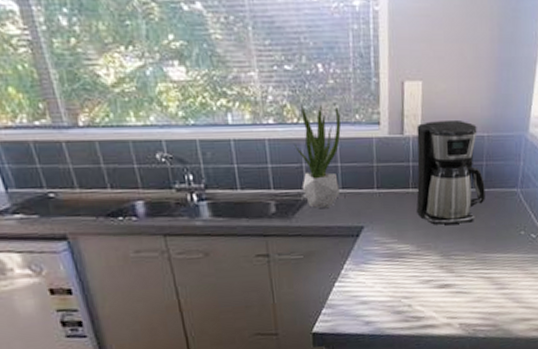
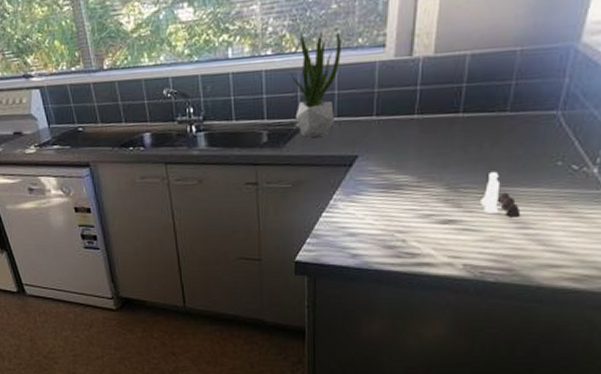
coffee maker: present [416,119,485,225] -> none [421,34,512,154]
salt and pepper shaker set: none [468,240,499,280] -> present [480,171,521,217]

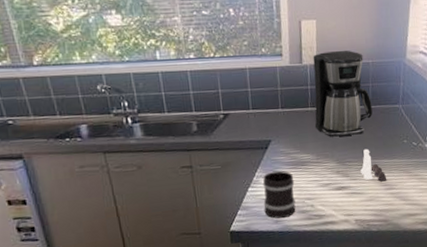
potted plant: present [291,29,341,138] -> none [212,41,250,127]
mug: none [339,194,383,253] -> present [262,170,296,219]
coffee maker: none [421,34,512,154] -> present [313,50,373,137]

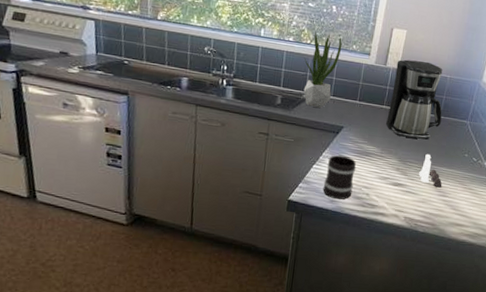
potted plant: none [212,41,250,127] -> present [303,31,342,109]

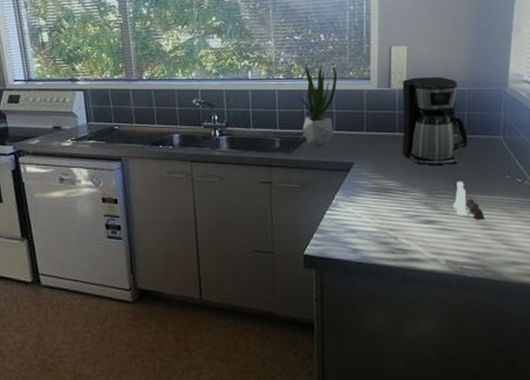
mug: present [323,155,356,200] -> none [341,195,377,249]

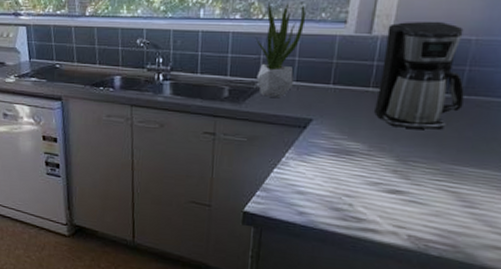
salt and pepper shaker set: present [453,181,485,220] -> none [428,149,468,196]

